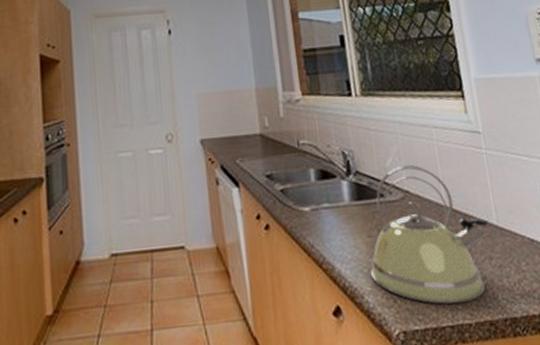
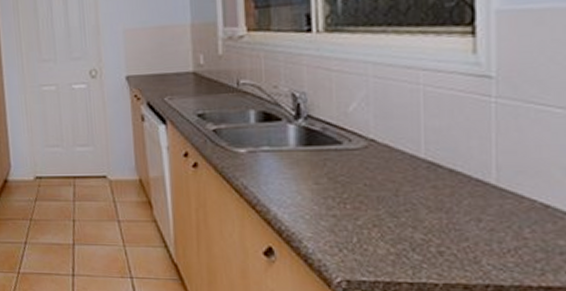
kettle: present [371,164,489,304] -> none [314,111,484,262]

